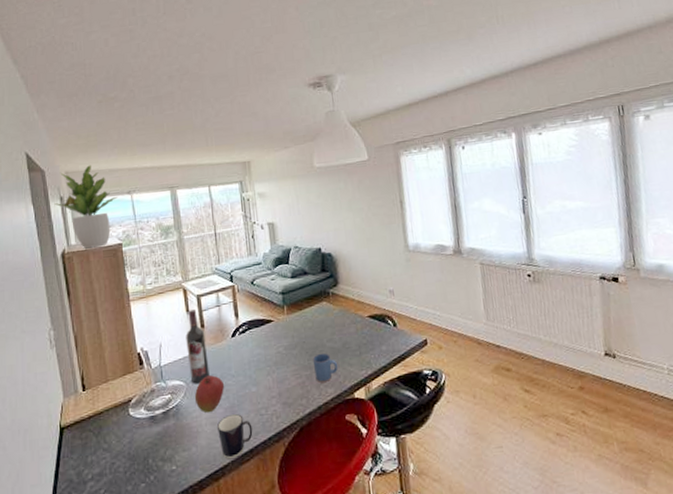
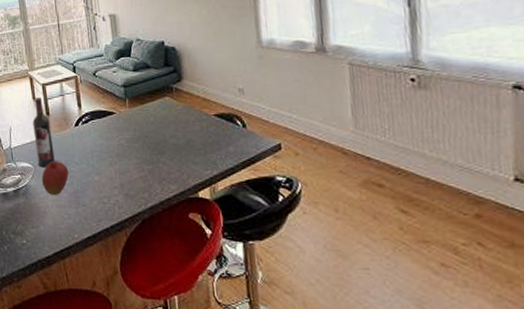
mug: present [216,413,253,460] -> none [62,199,96,241]
mug: present [312,353,338,382] -> none [154,149,182,178]

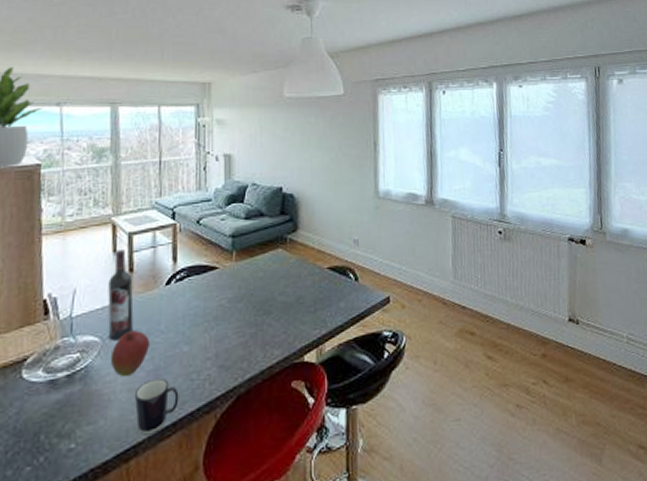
mug: none [62,199,96,241] -> present [134,378,179,435]

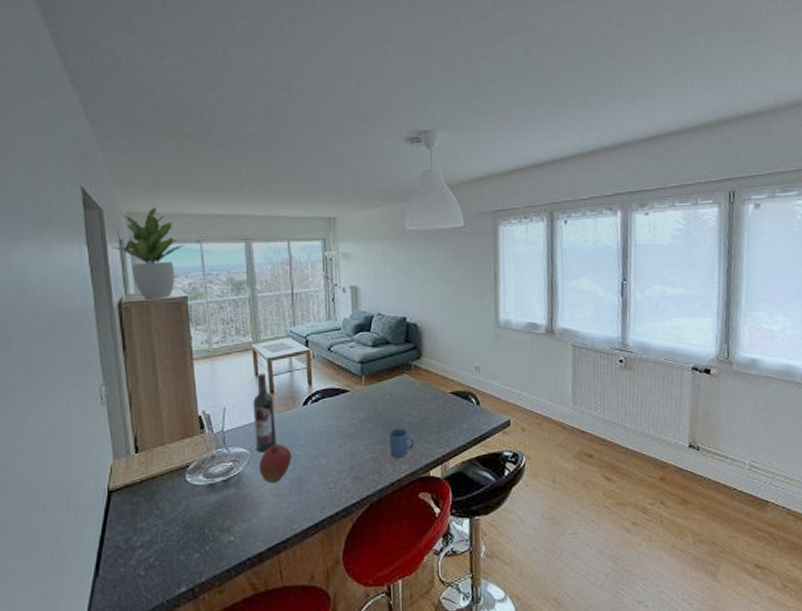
mug: present [134,378,179,435] -> none [281,485,320,533]
mug: none [260,307,289,342] -> present [388,427,415,458]

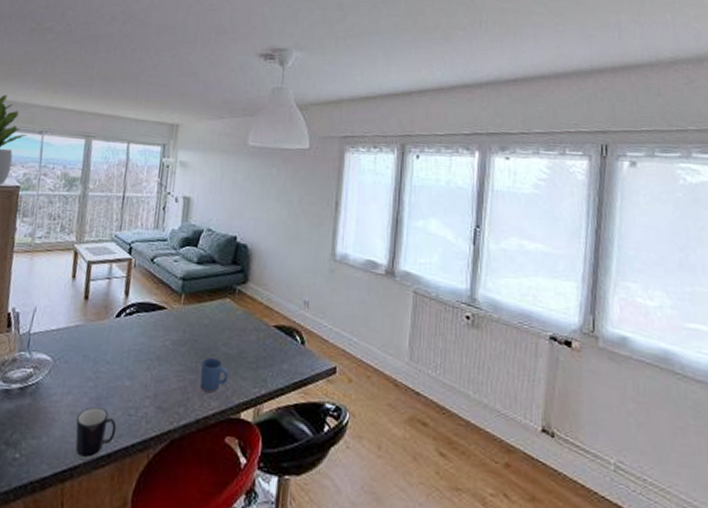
wine bottle: present [253,374,277,453] -> none [59,276,87,363]
fruit: present [258,444,293,484] -> none [58,356,96,400]
mug: none [281,485,320,533] -> present [75,406,117,460]

